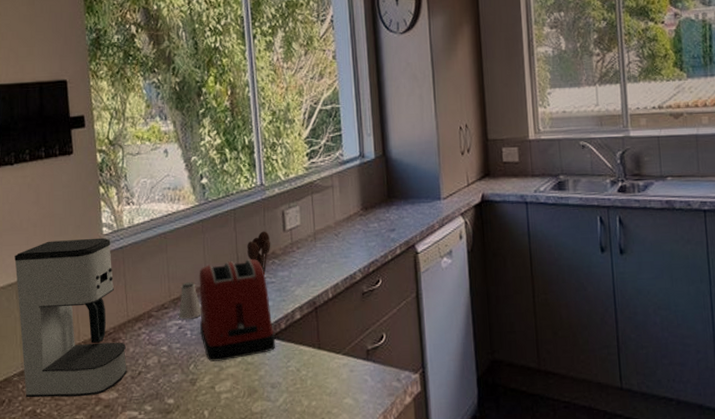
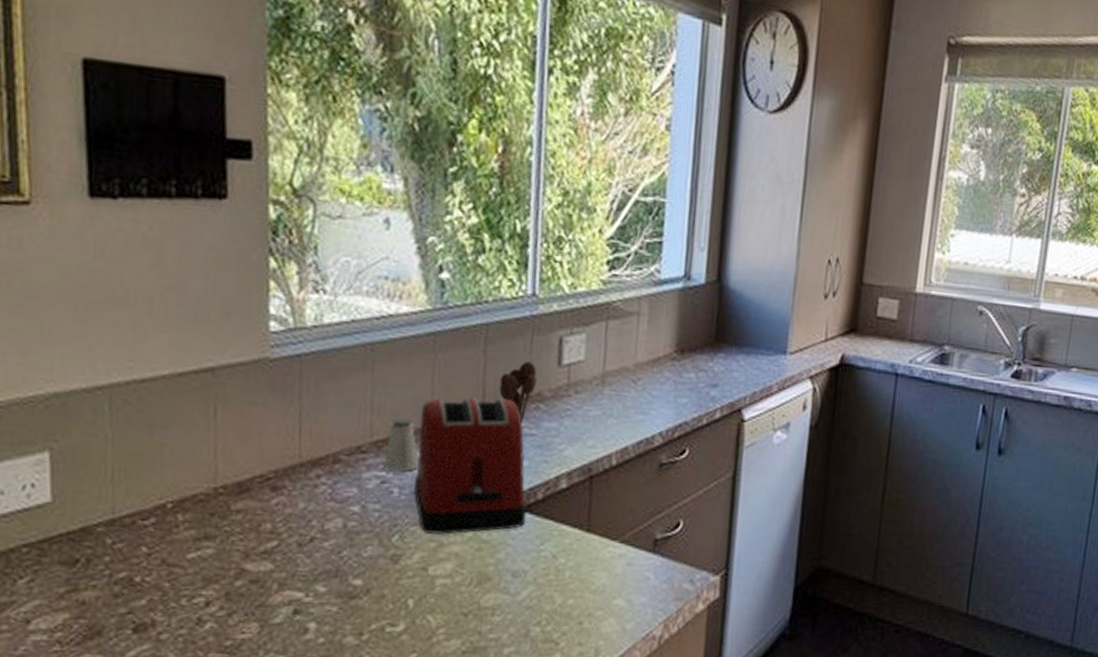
coffee maker: present [14,237,127,398] -> none [109,329,293,565]

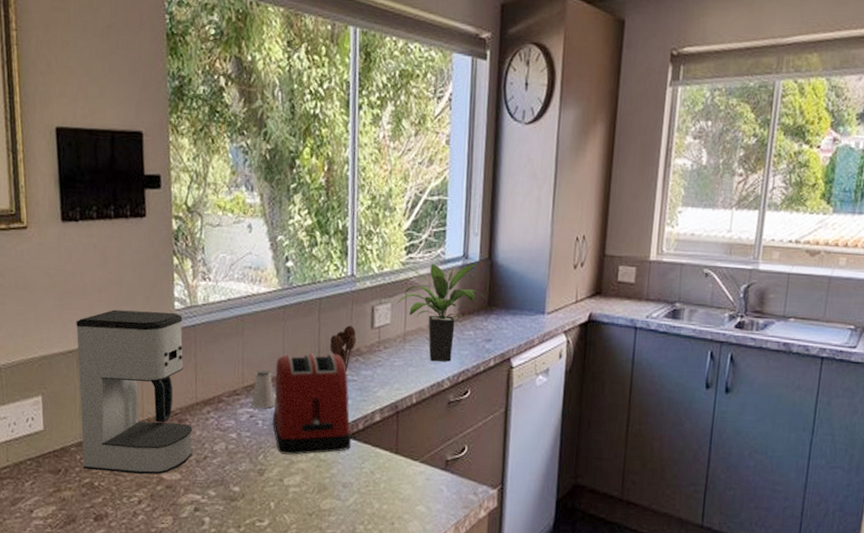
coffee maker: none [109,329,293,565] -> present [76,309,193,475]
potted plant: none [594,283,713,412] -> present [397,263,487,362]

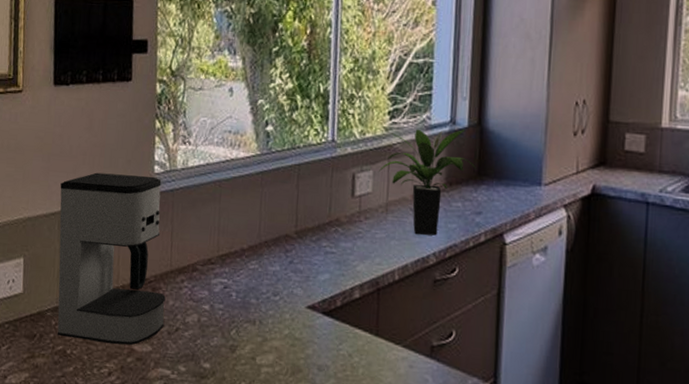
saltshaker: present [251,369,276,409] -> none [225,238,251,280]
toaster: present [273,353,352,455] -> none [246,222,329,332]
utensil holder: present [330,325,357,372] -> none [308,193,336,244]

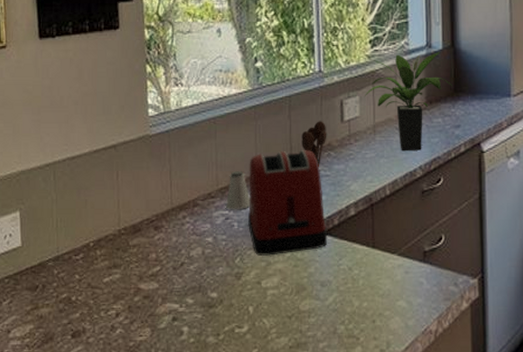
coffee maker: present [57,172,166,345] -> none [53,119,169,286]
saltshaker: none [225,238,251,280] -> present [226,170,251,210]
toaster: none [246,222,329,332] -> present [248,150,328,256]
utensil holder: none [308,193,336,244] -> present [302,121,327,168]

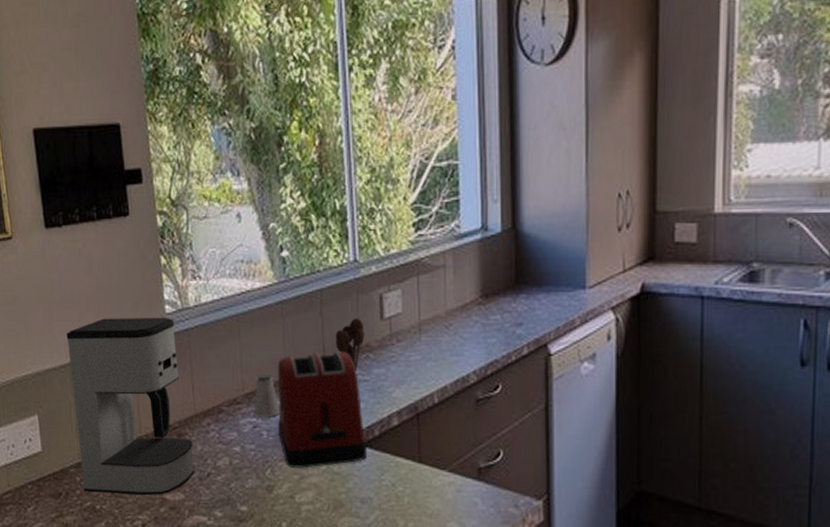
coffee maker: none [53,119,169,286] -> present [66,317,195,496]
potted plant: present [365,52,452,152] -> none [408,236,513,354]

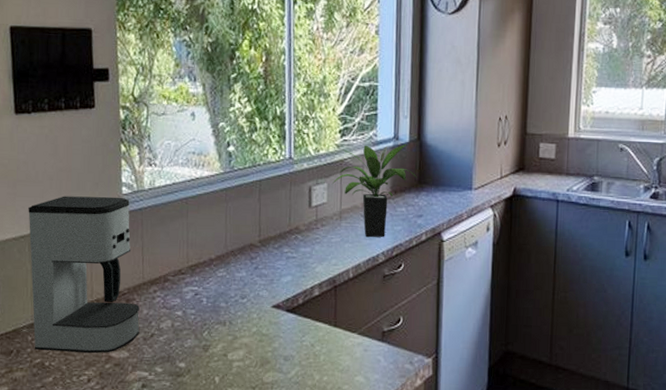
saltshaker: present [253,373,281,418] -> none [196,249,220,287]
toaster: present [277,352,368,468] -> none [216,232,292,330]
utensil holder: present [336,318,365,372] -> none [270,205,295,250]
potted plant: none [408,236,513,354] -> present [333,144,417,238]

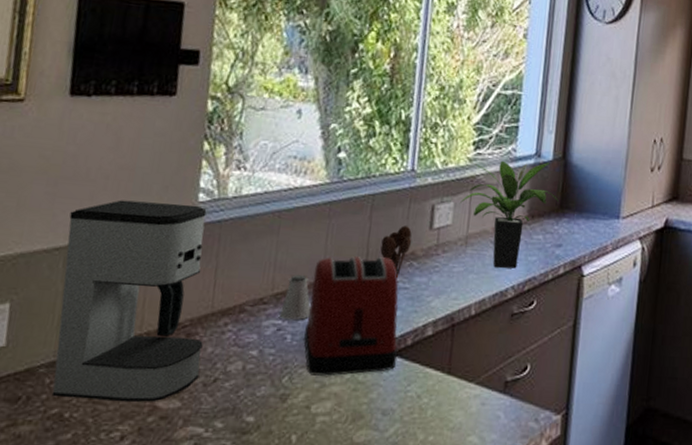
saltshaker: none [196,249,220,287] -> present [280,274,311,320]
toaster: none [216,232,292,330] -> present [304,256,399,376]
utensil holder: none [270,205,295,250] -> present [380,225,412,279]

